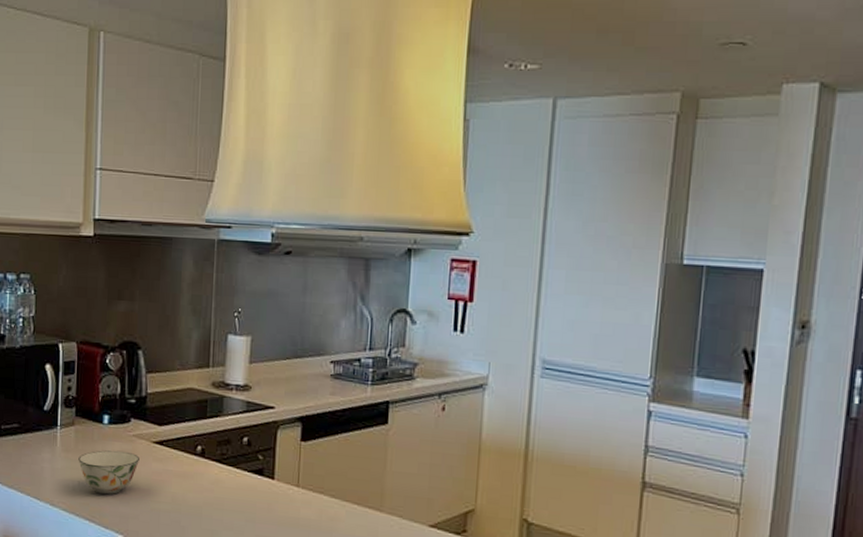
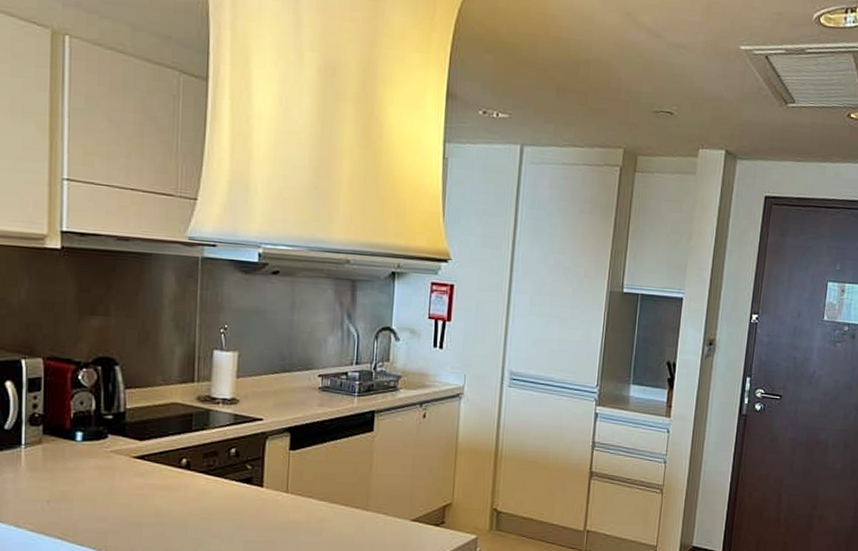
soup bowl: present [78,450,139,495] -> none [47,467,118,512]

